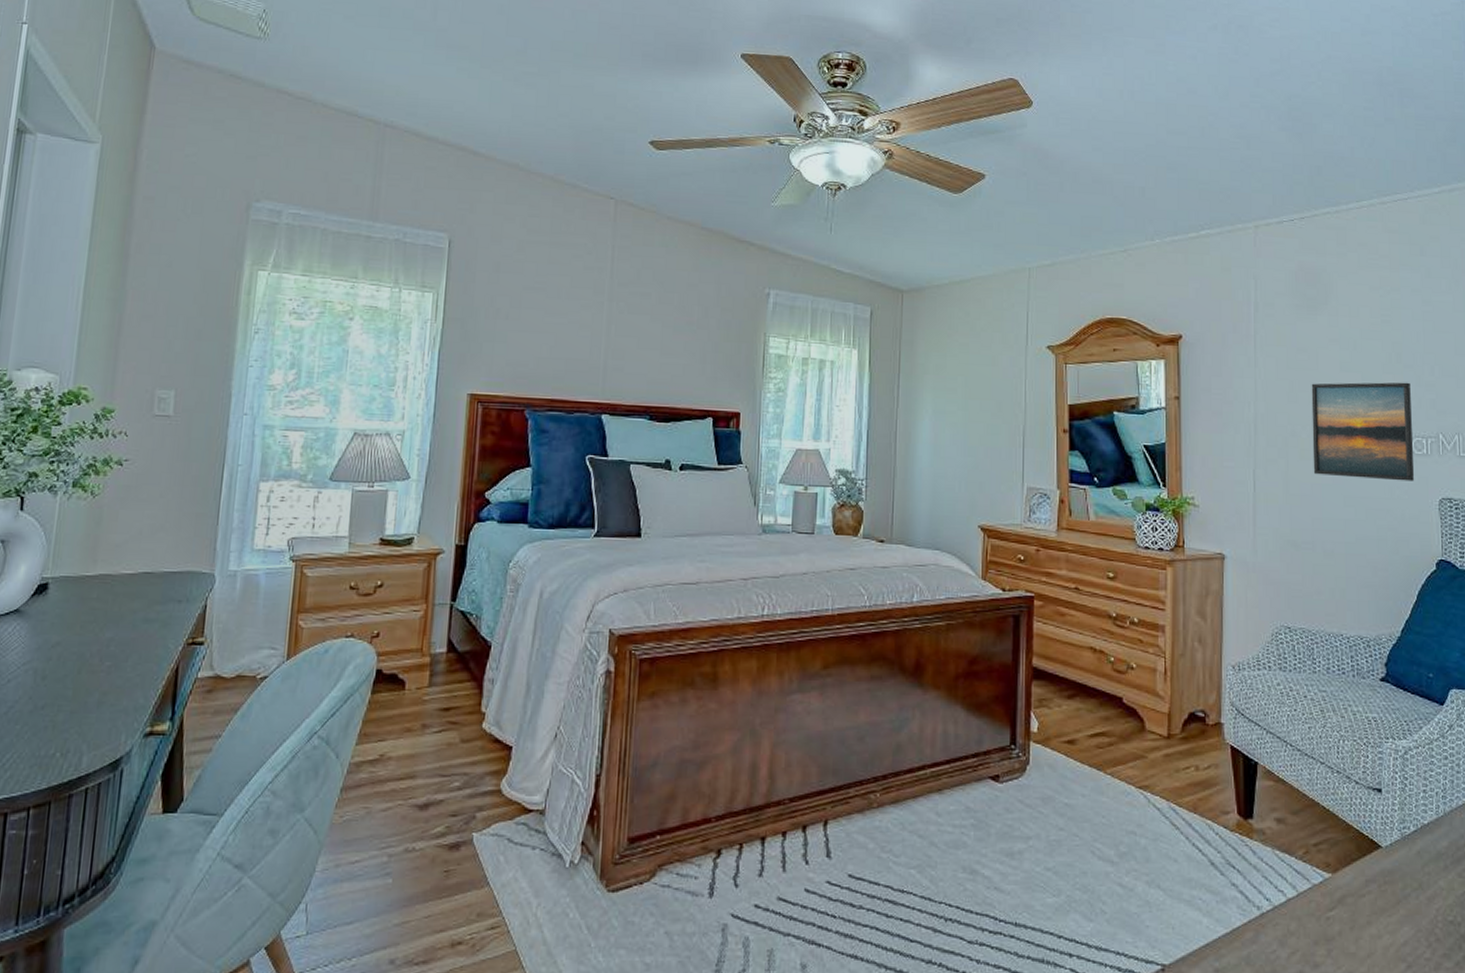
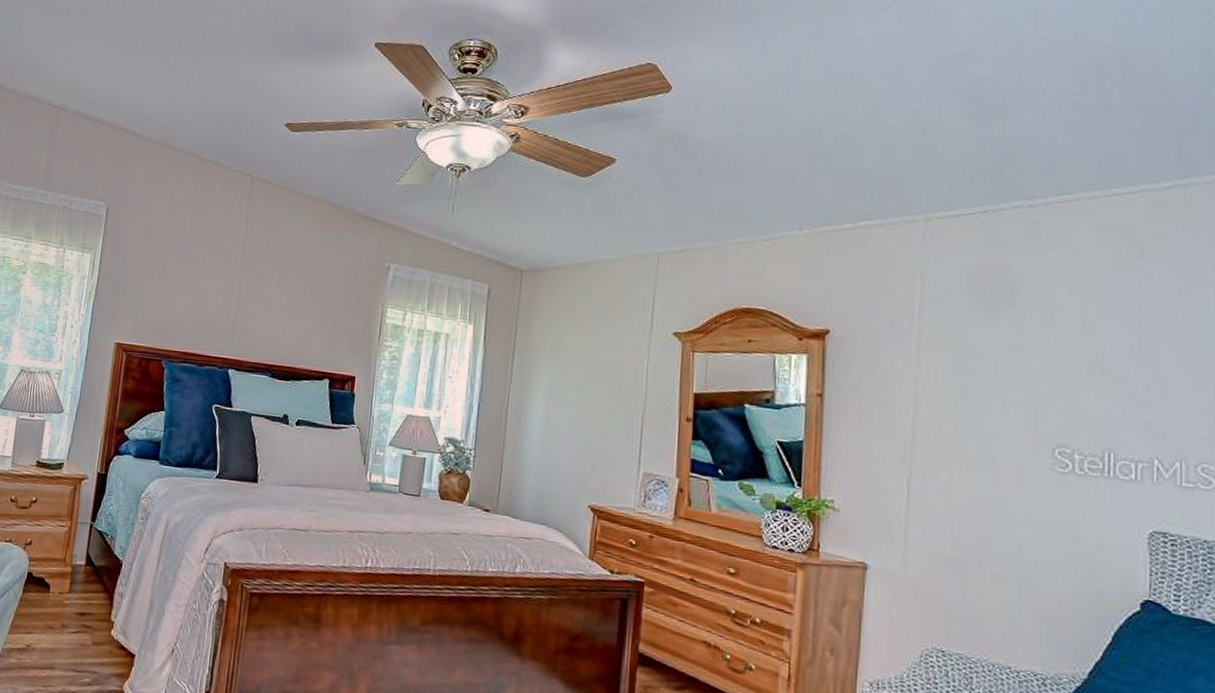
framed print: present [1311,382,1415,482] -> none [983,391,1118,509]

